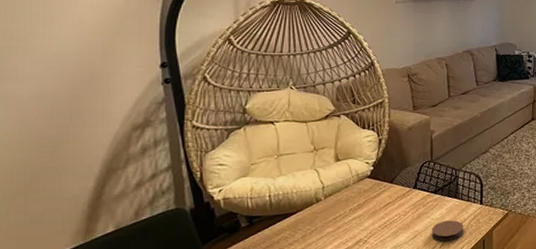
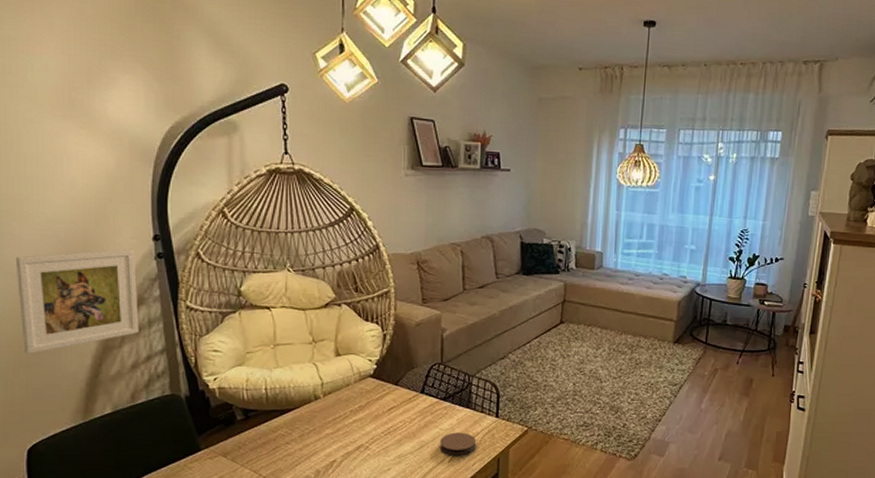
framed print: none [17,76,145,181] -> present [15,249,139,354]

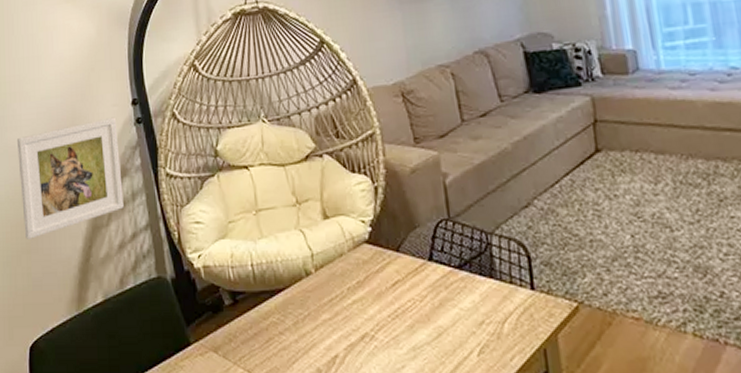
coaster: present [440,432,476,455] -> none [462,313,511,346]

